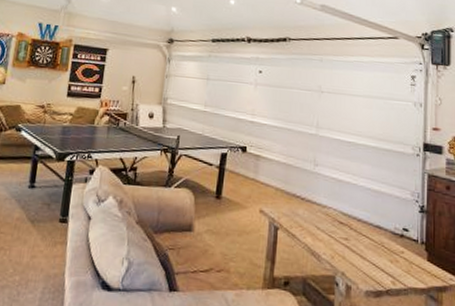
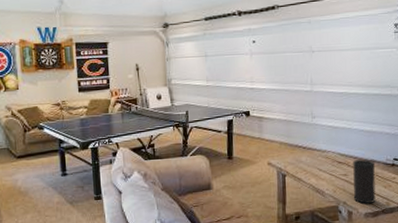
speaker: none [353,223,381,279] -> present [353,159,376,204]

